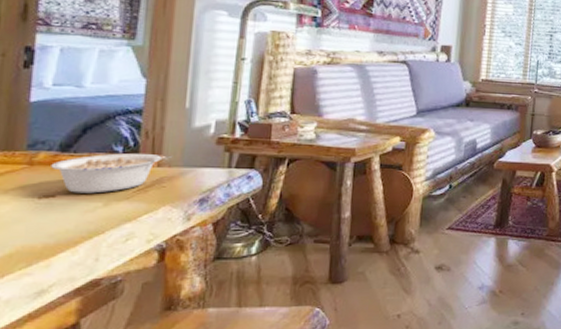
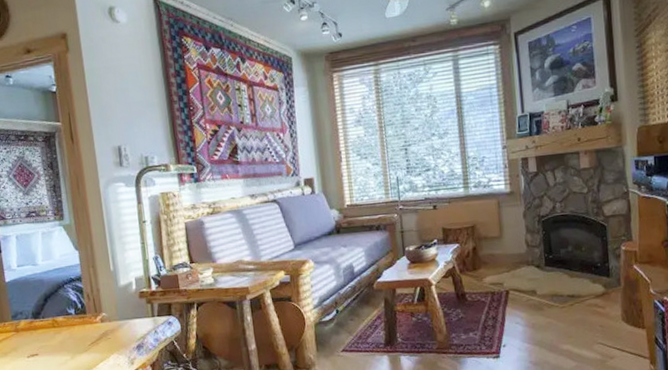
legume: present [51,153,173,194] -> none [30,311,110,351]

